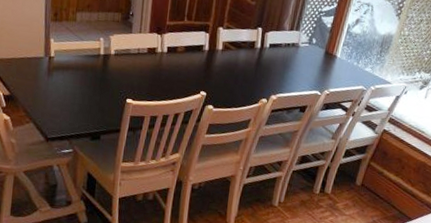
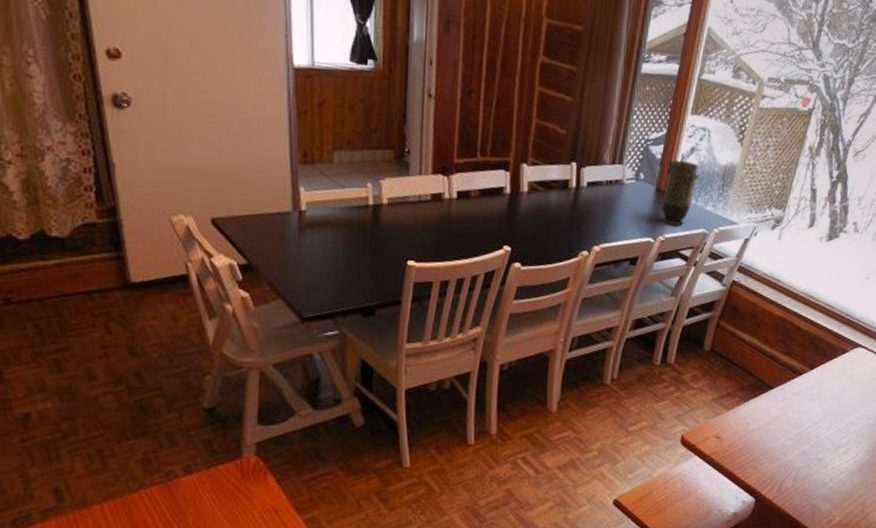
vase: none [328,28,362,82] -> present [661,159,699,225]

